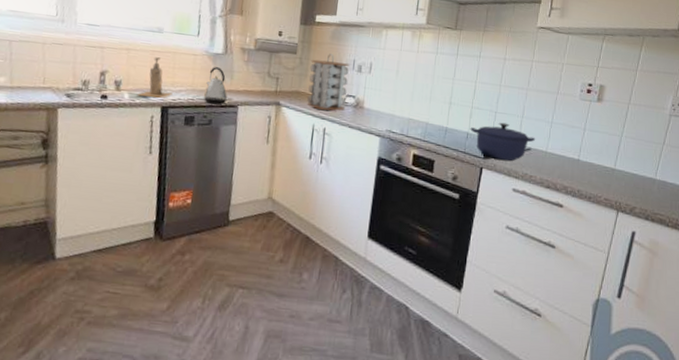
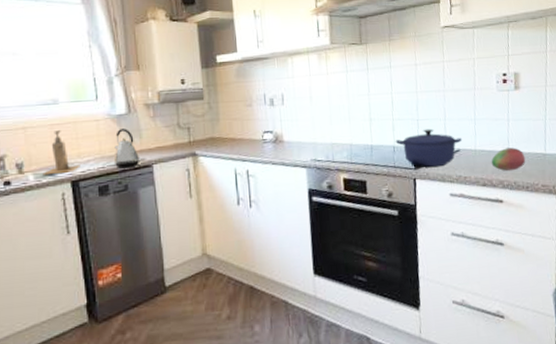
spice rack: present [307,53,350,112] -> none [220,91,264,153]
fruit: none [559,155,594,180] -> present [491,147,526,172]

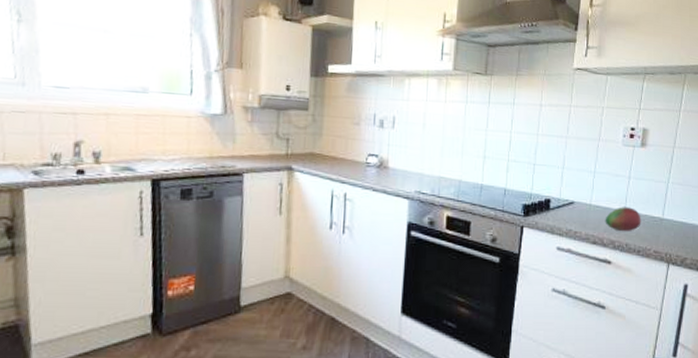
soap dispenser: present [42,130,81,176] -> none [121,122,164,170]
kettle: present [113,128,140,169] -> none [201,130,231,174]
cooking pot: present [395,128,463,167] -> none [507,175,579,217]

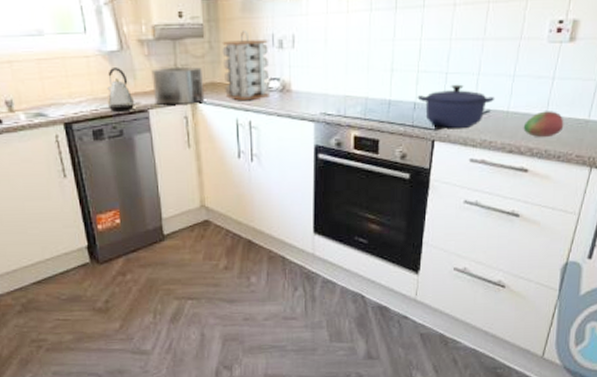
kettle: none [201,130,231,174] -> present [107,68,135,112]
toaster: none [250,134,304,173] -> present [151,66,205,106]
spice rack: none [323,107,370,174] -> present [222,29,269,101]
cooking pot: none [507,175,579,217] -> present [417,84,495,128]

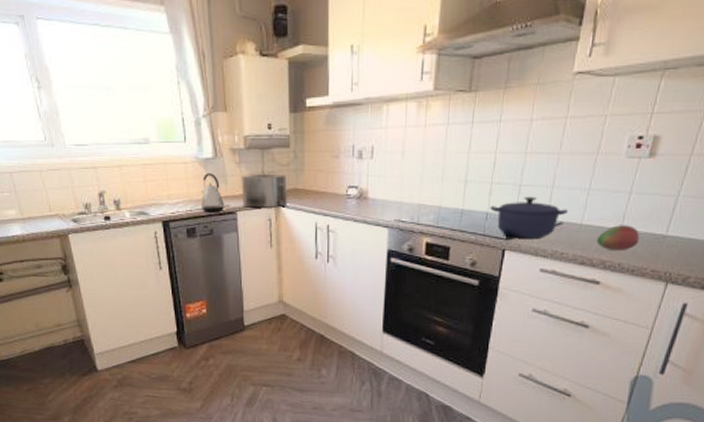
spice rack: present [222,29,269,101] -> none [306,141,348,207]

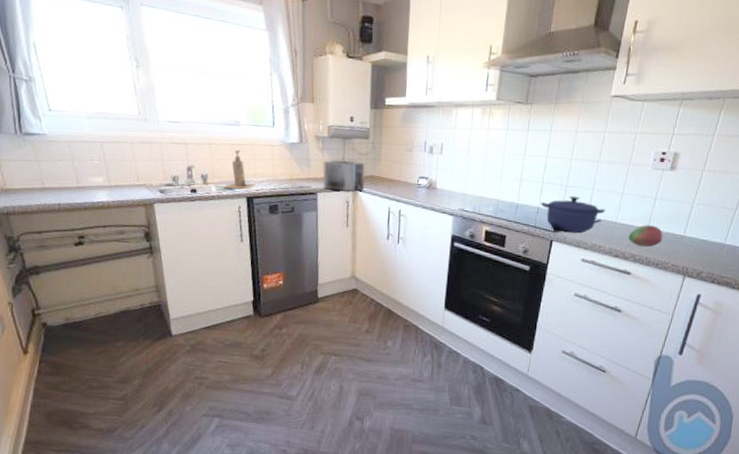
soap dispenser: none [137,170,170,214] -> present [223,150,255,189]
kettle: present [200,173,225,213] -> none [284,156,307,193]

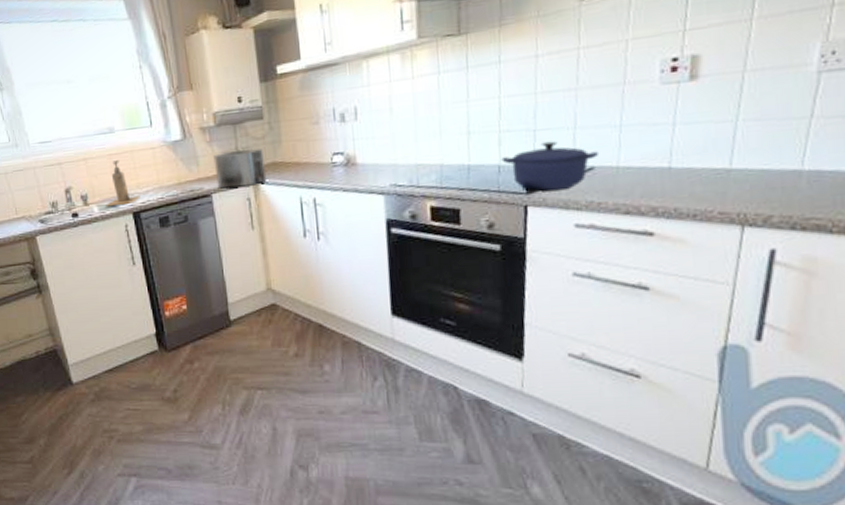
fruit: present [628,225,663,248] -> none [640,161,697,195]

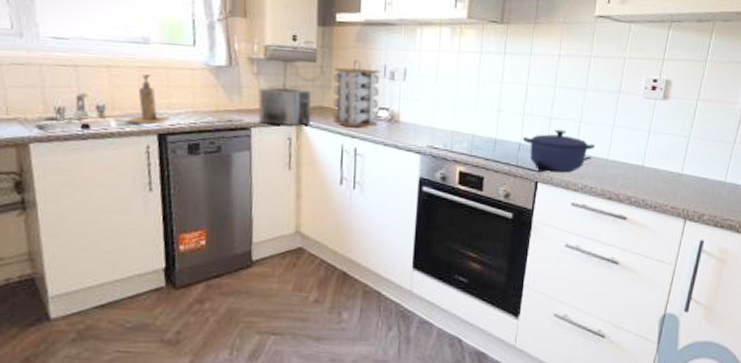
spice rack: none [282,107,334,179] -> present [332,58,380,128]

